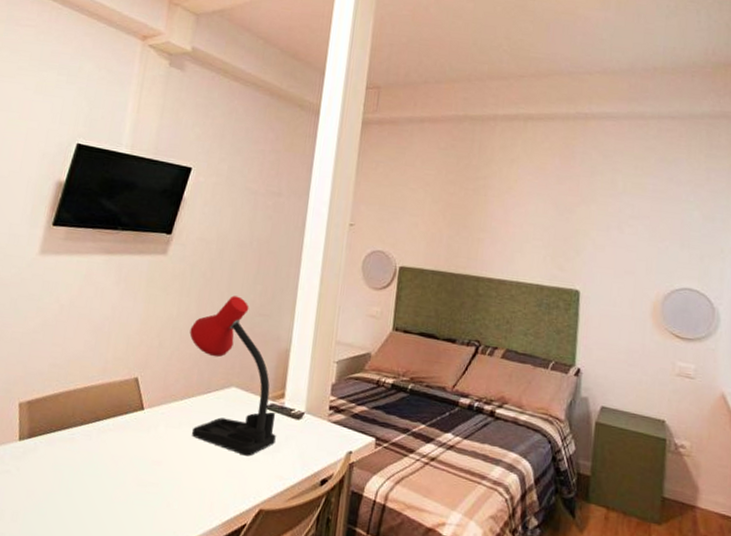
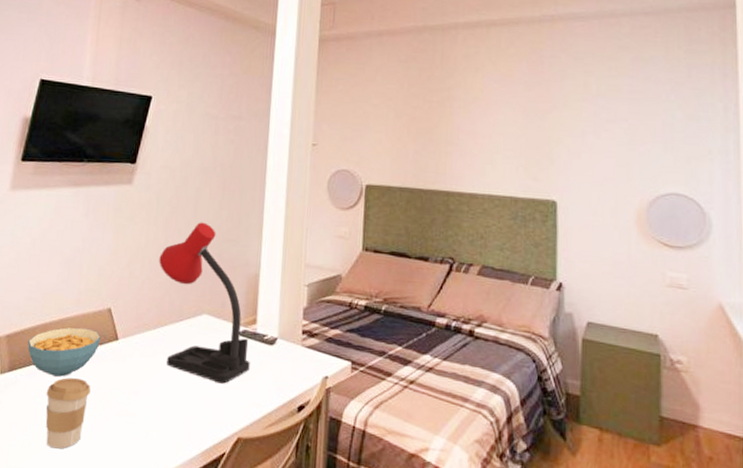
cereal bowl: none [49,395,126,445] -> present [27,327,101,377]
coffee cup: none [63,446,113,518] -> present [45,377,91,449]

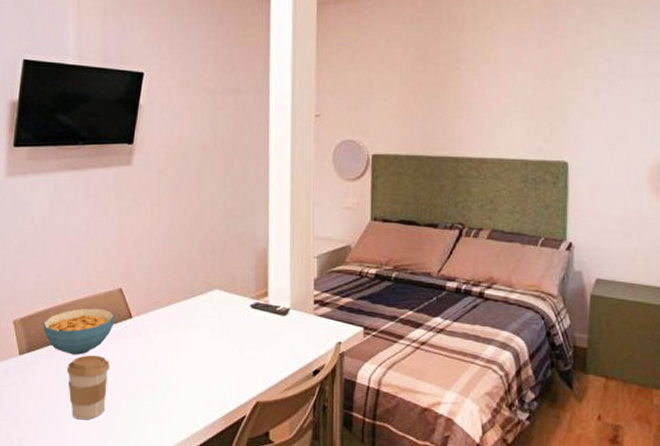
desk lamp: present [159,222,250,384] -> none [166,200,264,354]

